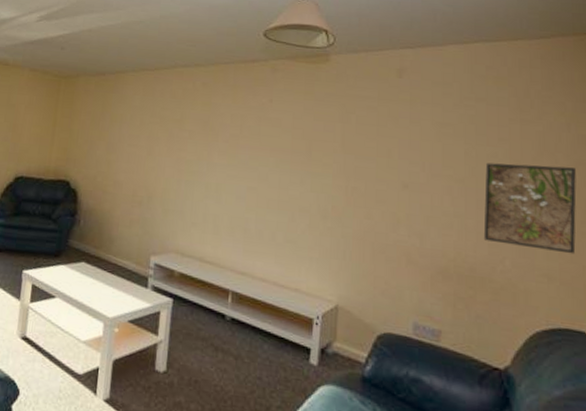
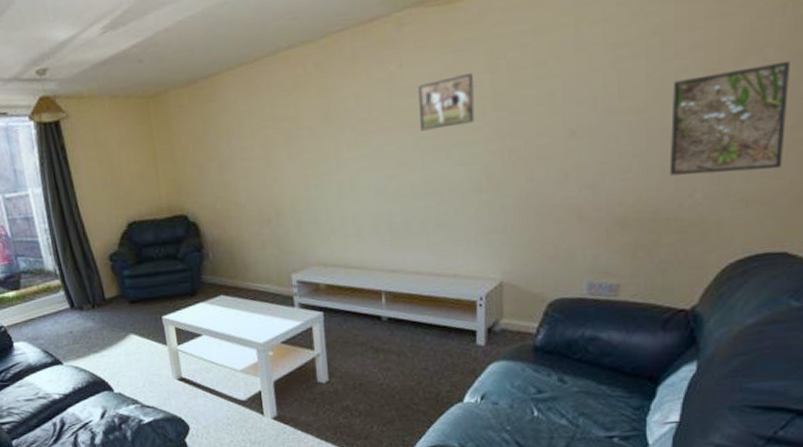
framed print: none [281,118,329,159] -> present [417,72,475,131]

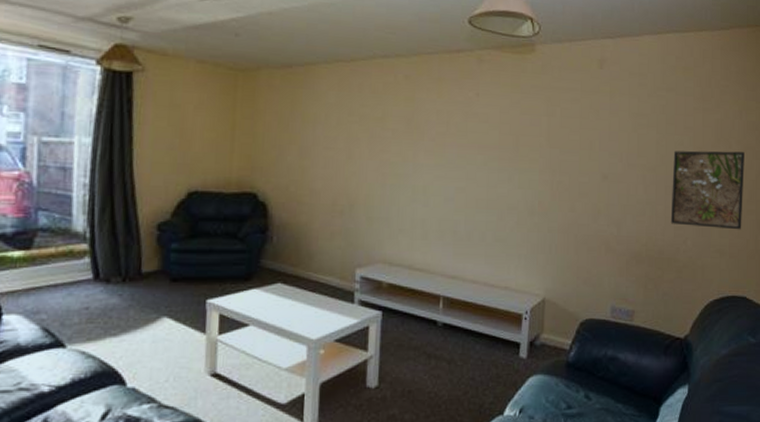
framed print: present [417,72,475,131] -> none [489,112,535,154]

